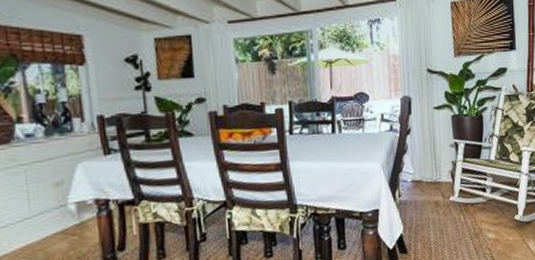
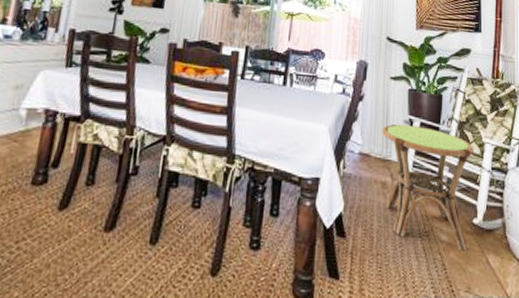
side table: none [430,147,513,243] -> present [381,124,474,251]

